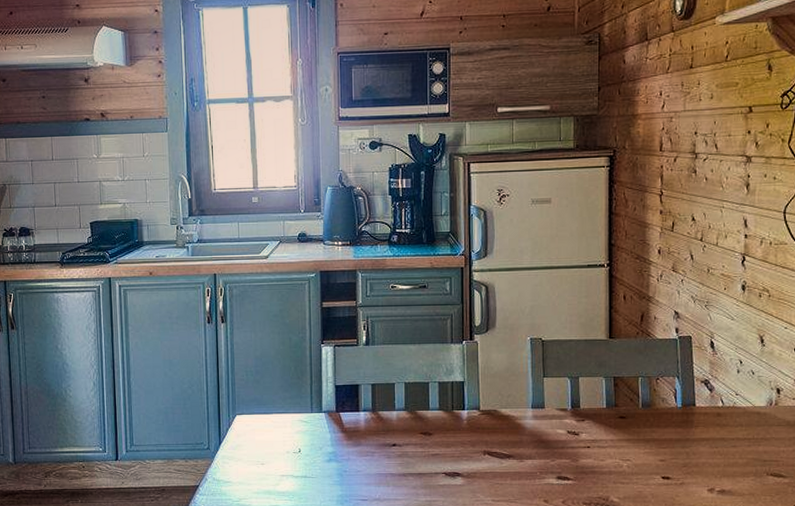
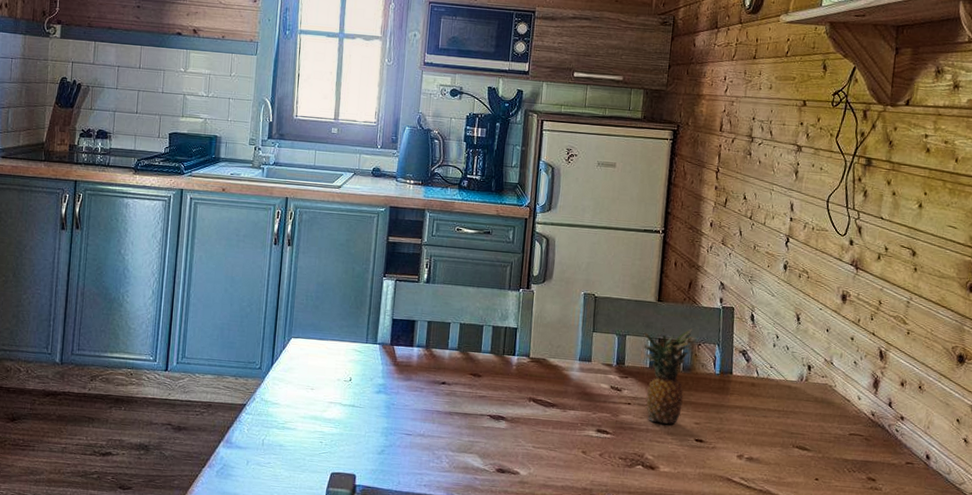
fruit: none [598,363,656,464] -> present [644,328,698,425]

